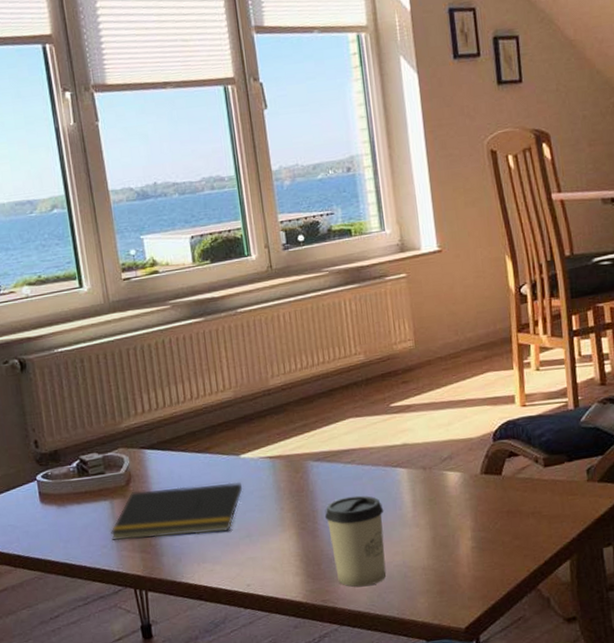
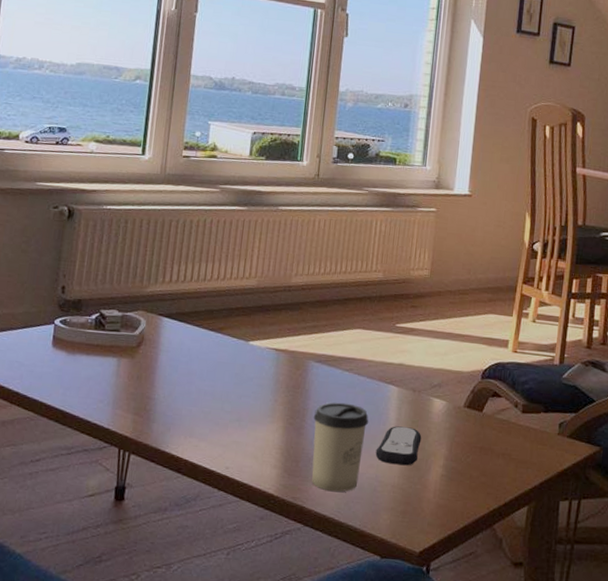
notepad: present [110,482,243,541] -> none [110,355,245,411]
remote control: none [397,506,443,548] -> present [375,426,422,466]

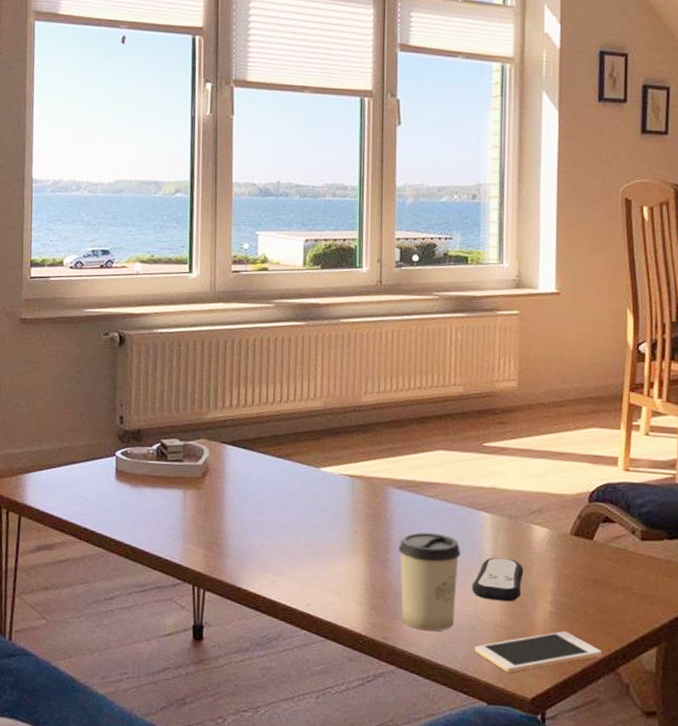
cell phone: none [373,492,482,529] -> present [474,631,602,673]

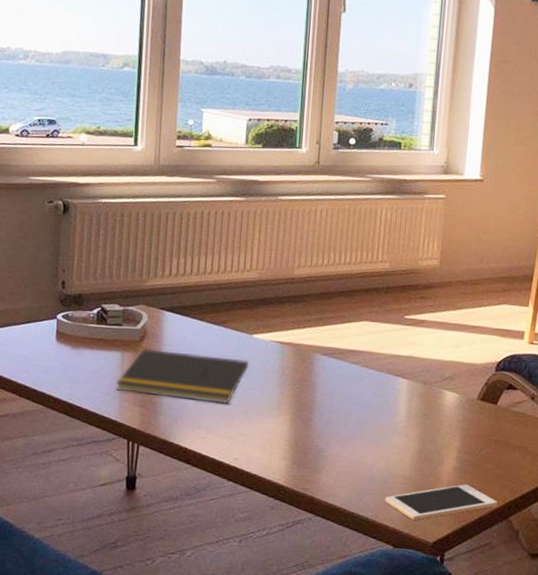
notepad: none [179,486,318,544] -> present [116,349,249,404]
cup: present [398,532,462,632] -> none [321,395,379,484]
remote control: present [471,557,524,602] -> none [386,418,434,458]

